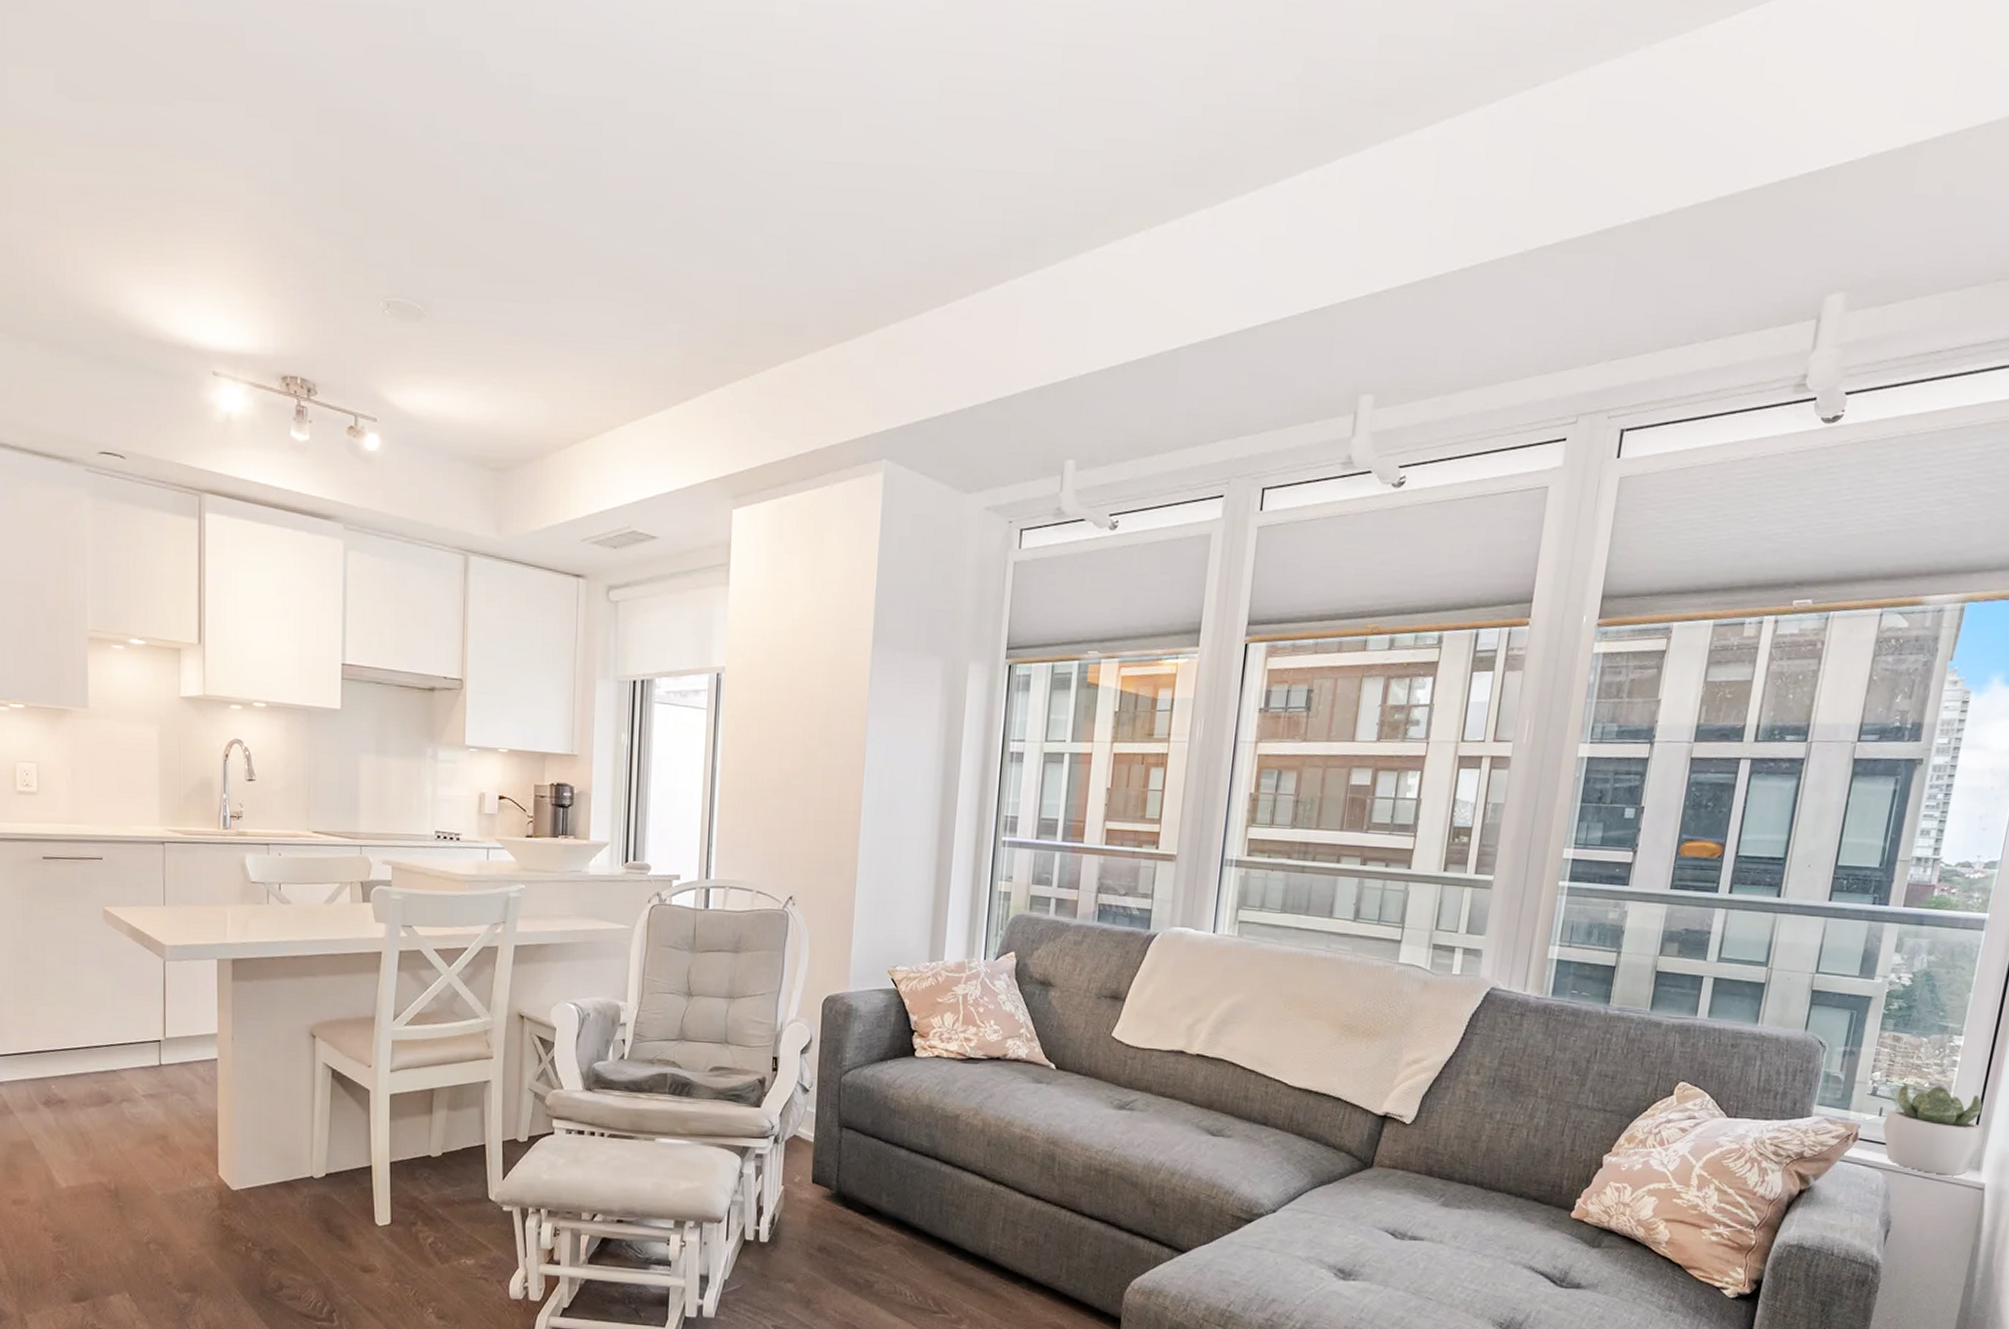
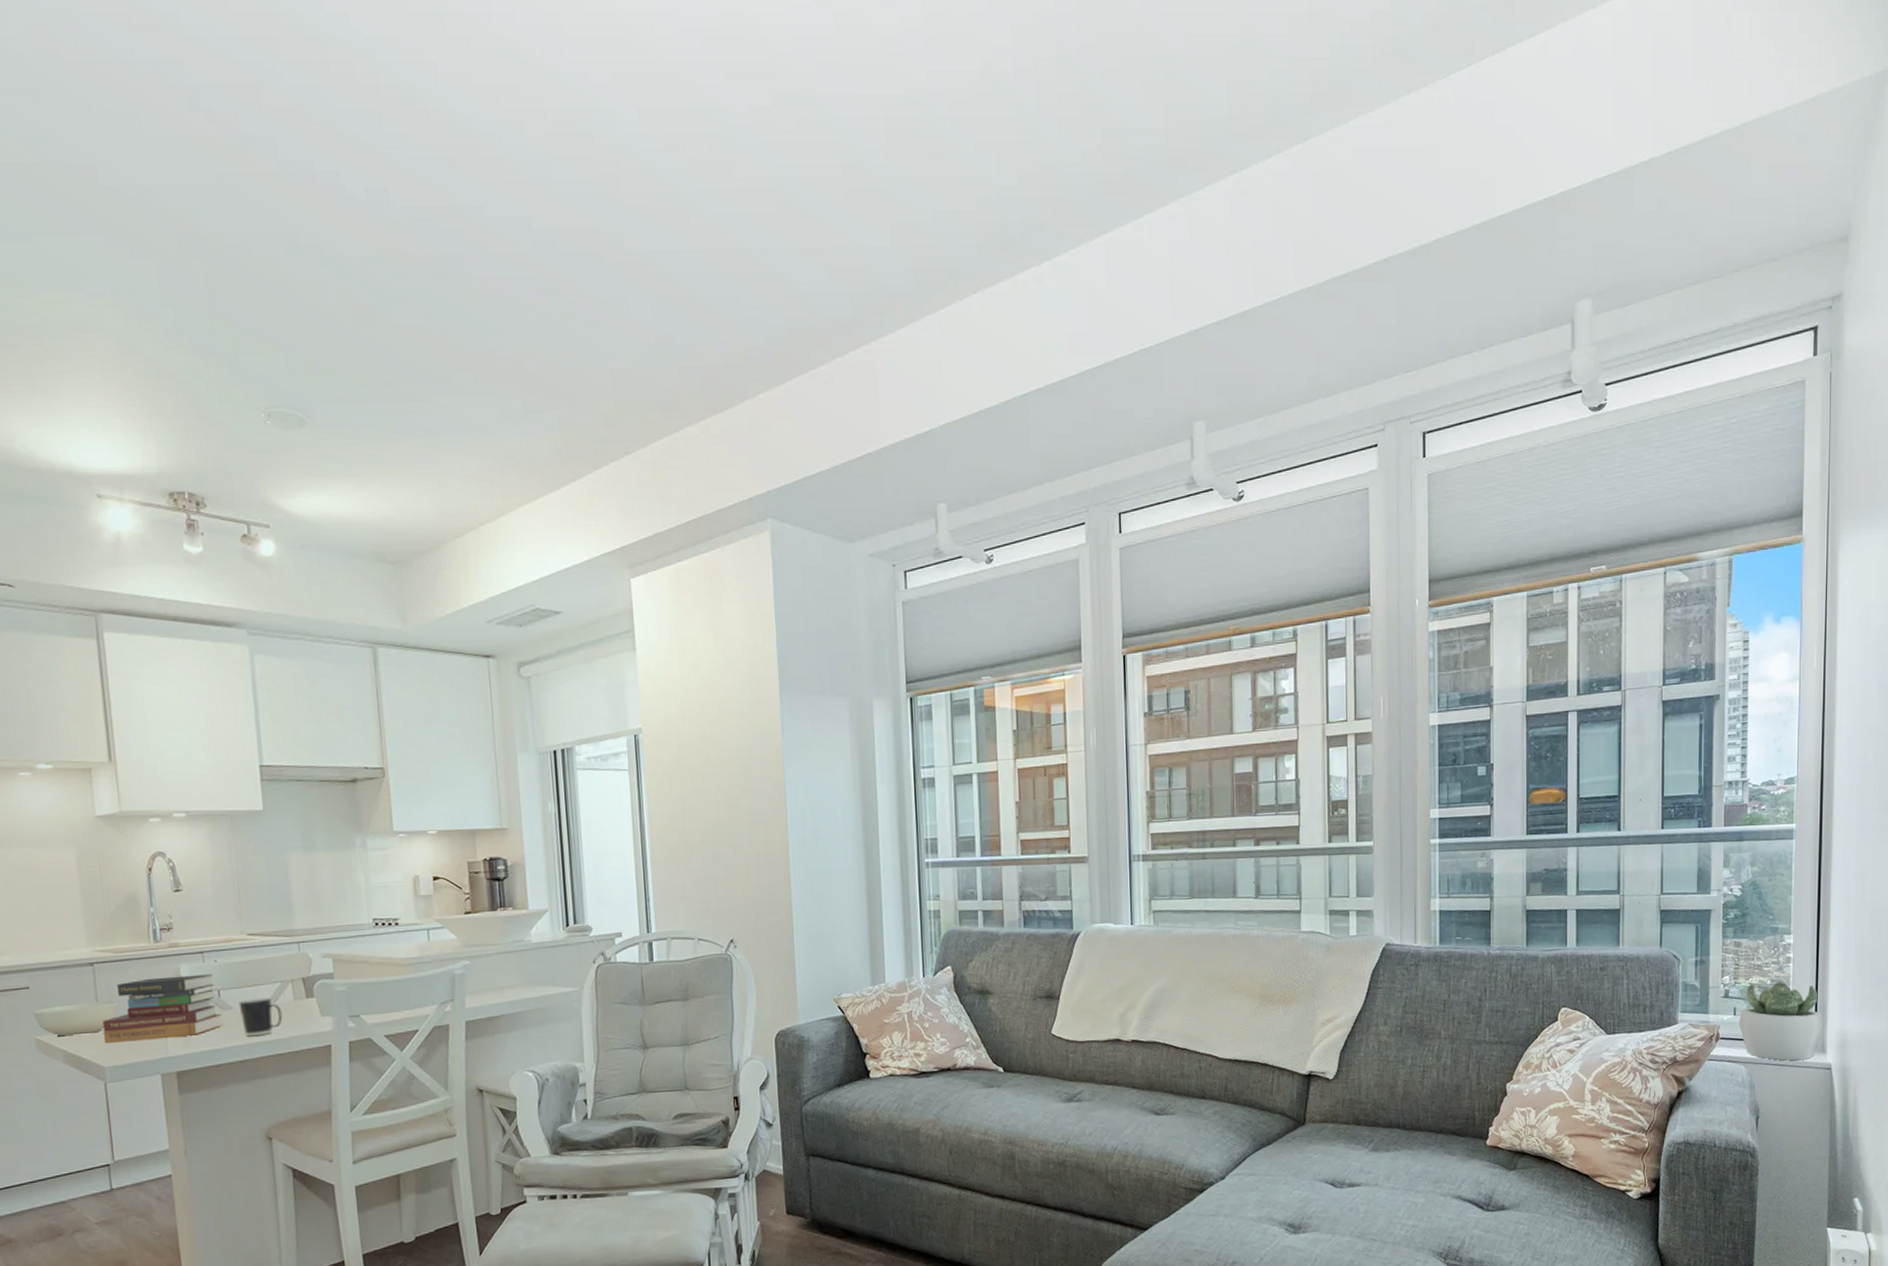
bowl: none [103,879,185,911] -> present [32,1001,120,1037]
books: none [168,863,281,925] -> present [102,974,224,1043]
mug: none [297,896,338,934] -> present [238,997,283,1037]

